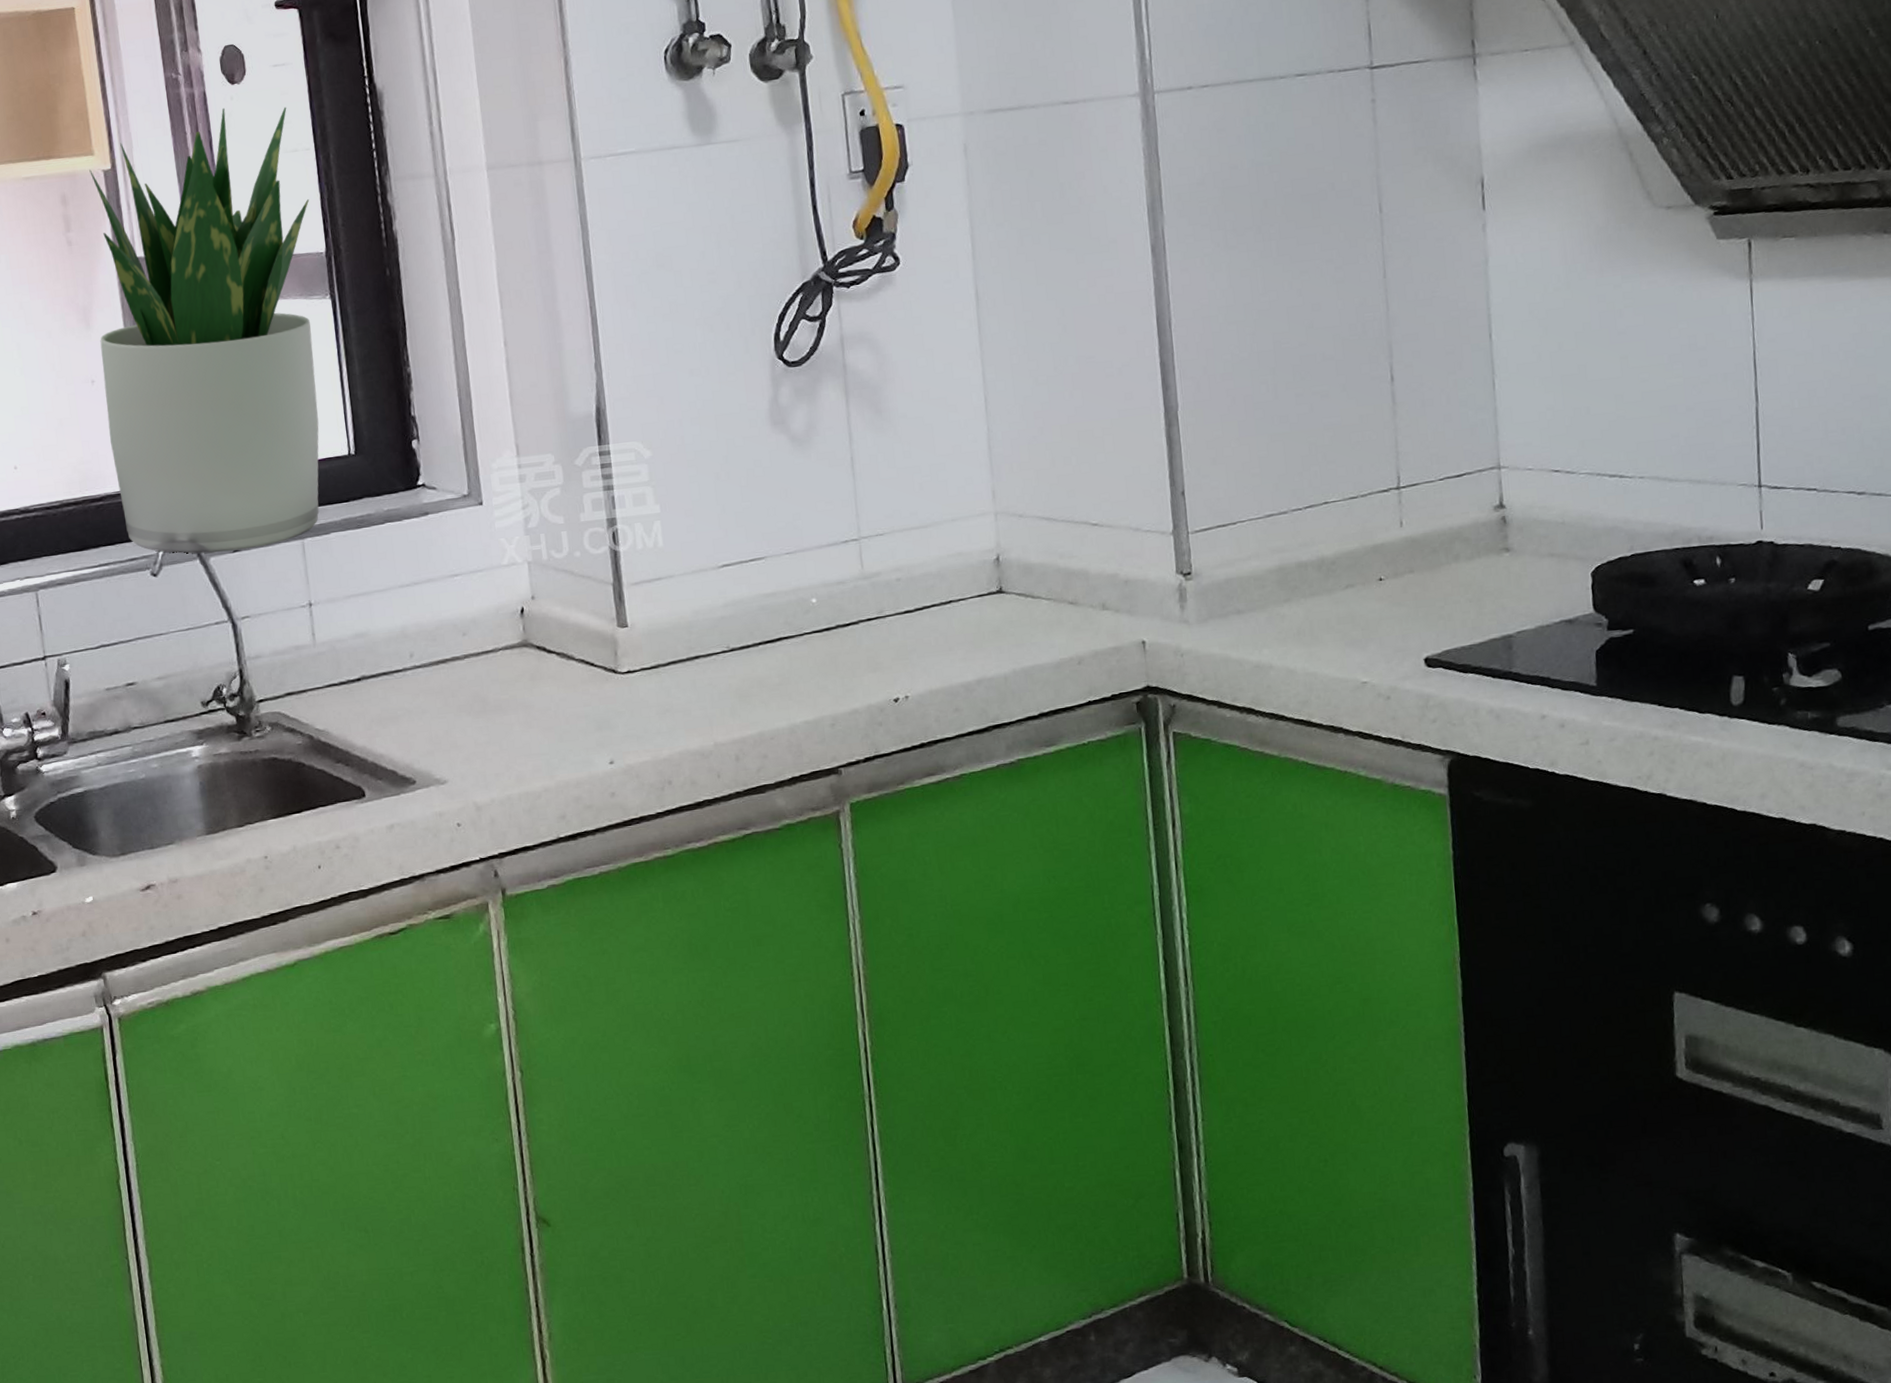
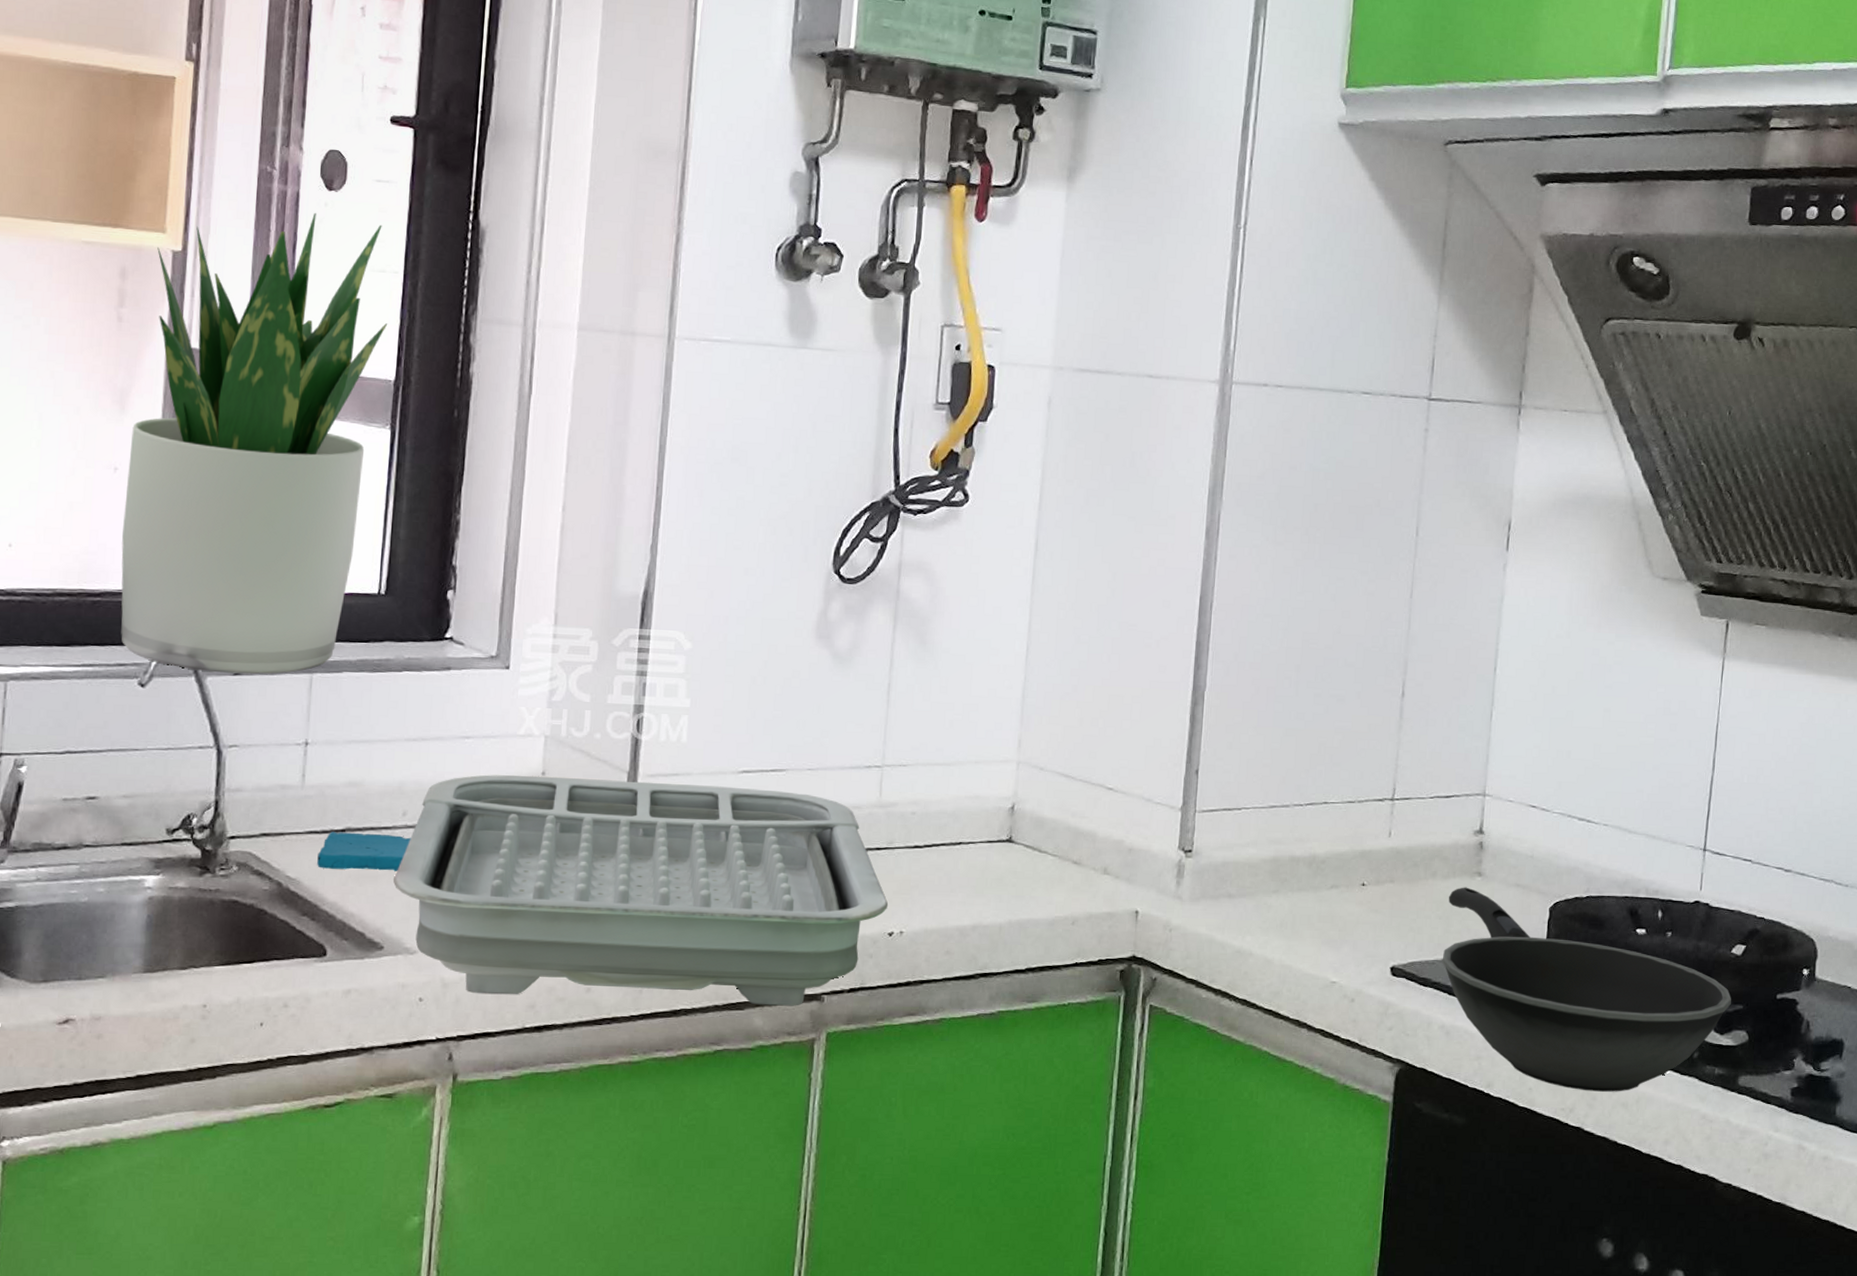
sponge: none [340,676,422,717] -> present [317,831,411,871]
dish rack: none [413,577,889,812] -> present [393,775,889,1006]
frying pan: none [1477,565,1816,756] -> present [1442,887,1731,1092]

